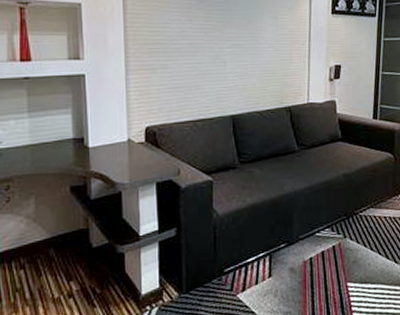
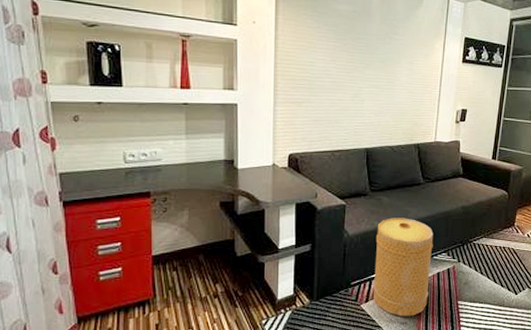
basket: none [249,191,315,306] -> present [373,218,434,317]

